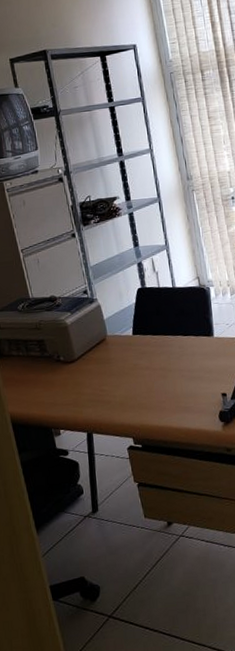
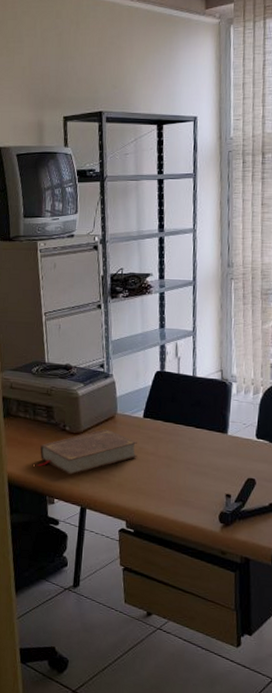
book: none [35,352,133,403] -> present [35,429,137,475]

